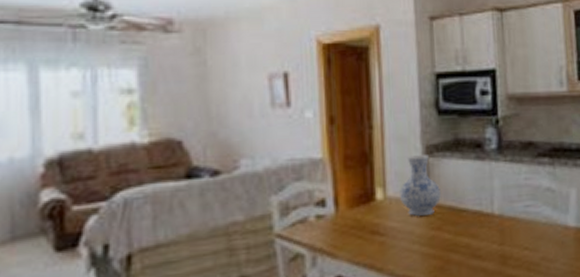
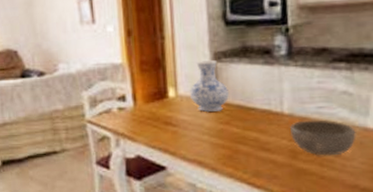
bowl: none [500,219,559,259] -> present [290,119,356,156]

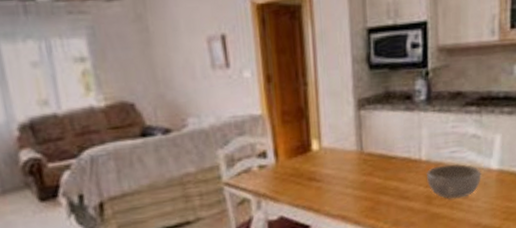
vase: present [190,60,229,113] -> none [334,107,372,165]

